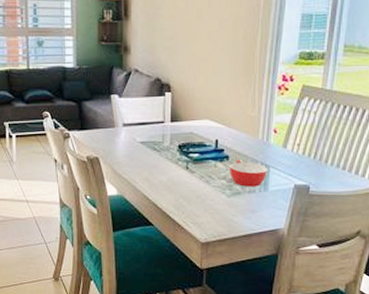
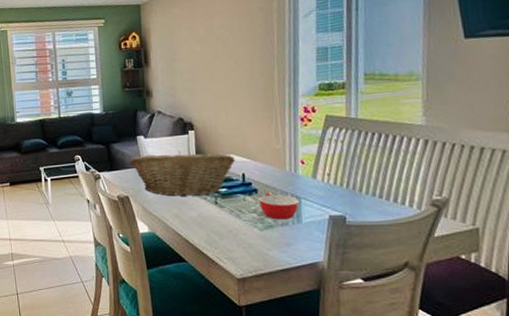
fruit basket: none [101,113,210,160] -> present [129,151,235,197]

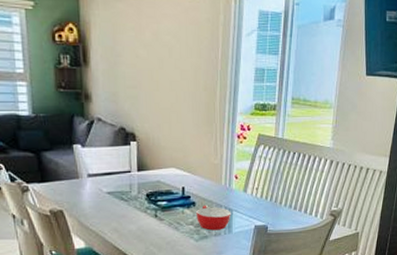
fruit basket: present [129,151,235,197] -> none [64,162,176,210]

